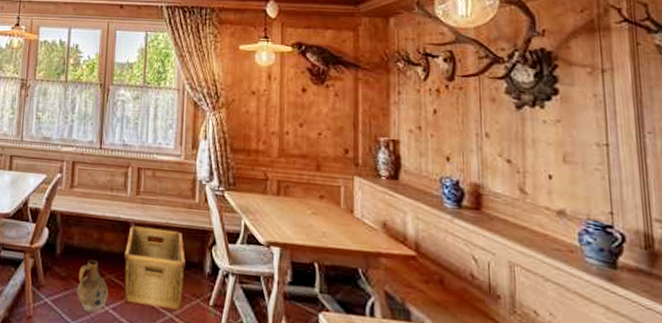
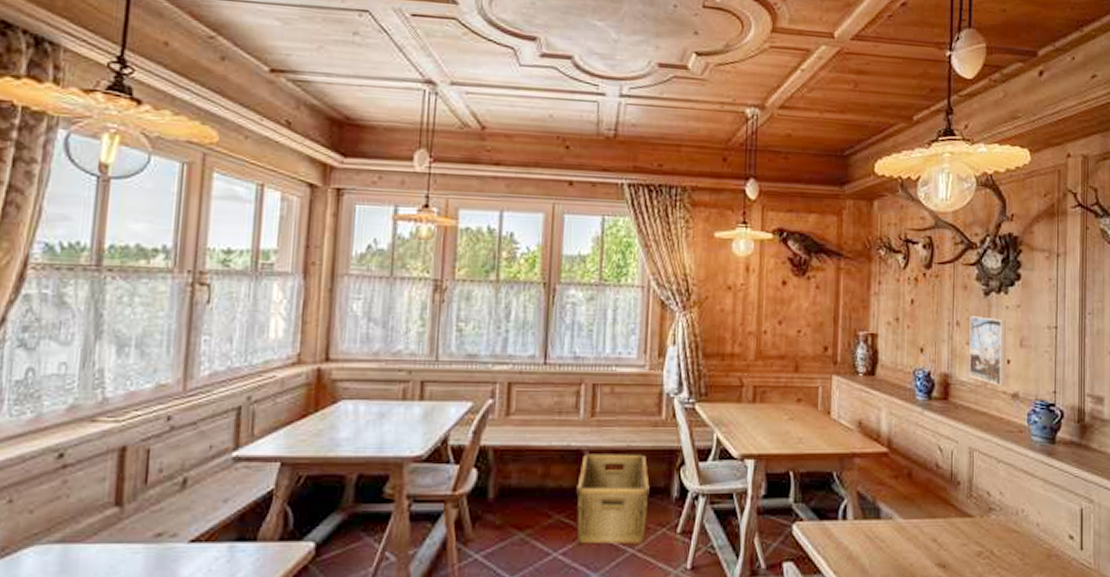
ceramic jug: present [76,260,109,313] -> none [516,500,557,563]
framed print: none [500,128,549,202] -> present [969,316,1006,386]

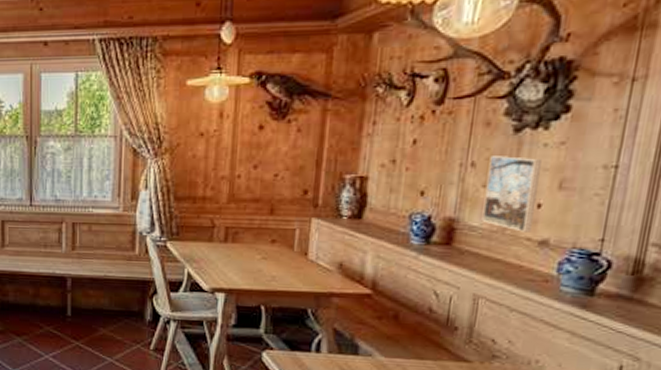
hamper: present [576,454,650,544] -> none [62,280,125,355]

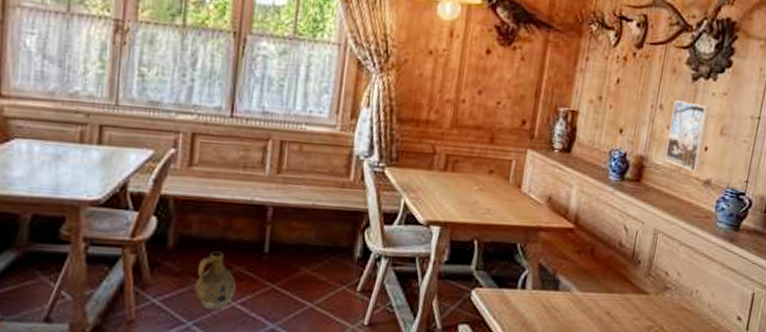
ceramic jug: none [16,314,47,361] -> present [194,251,237,310]

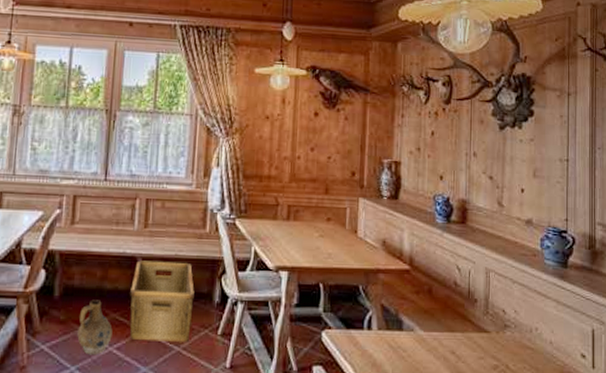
hamper: none [256,209,333,298] -> present [129,260,194,342]
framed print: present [664,100,710,172] -> none [485,148,521,213]

